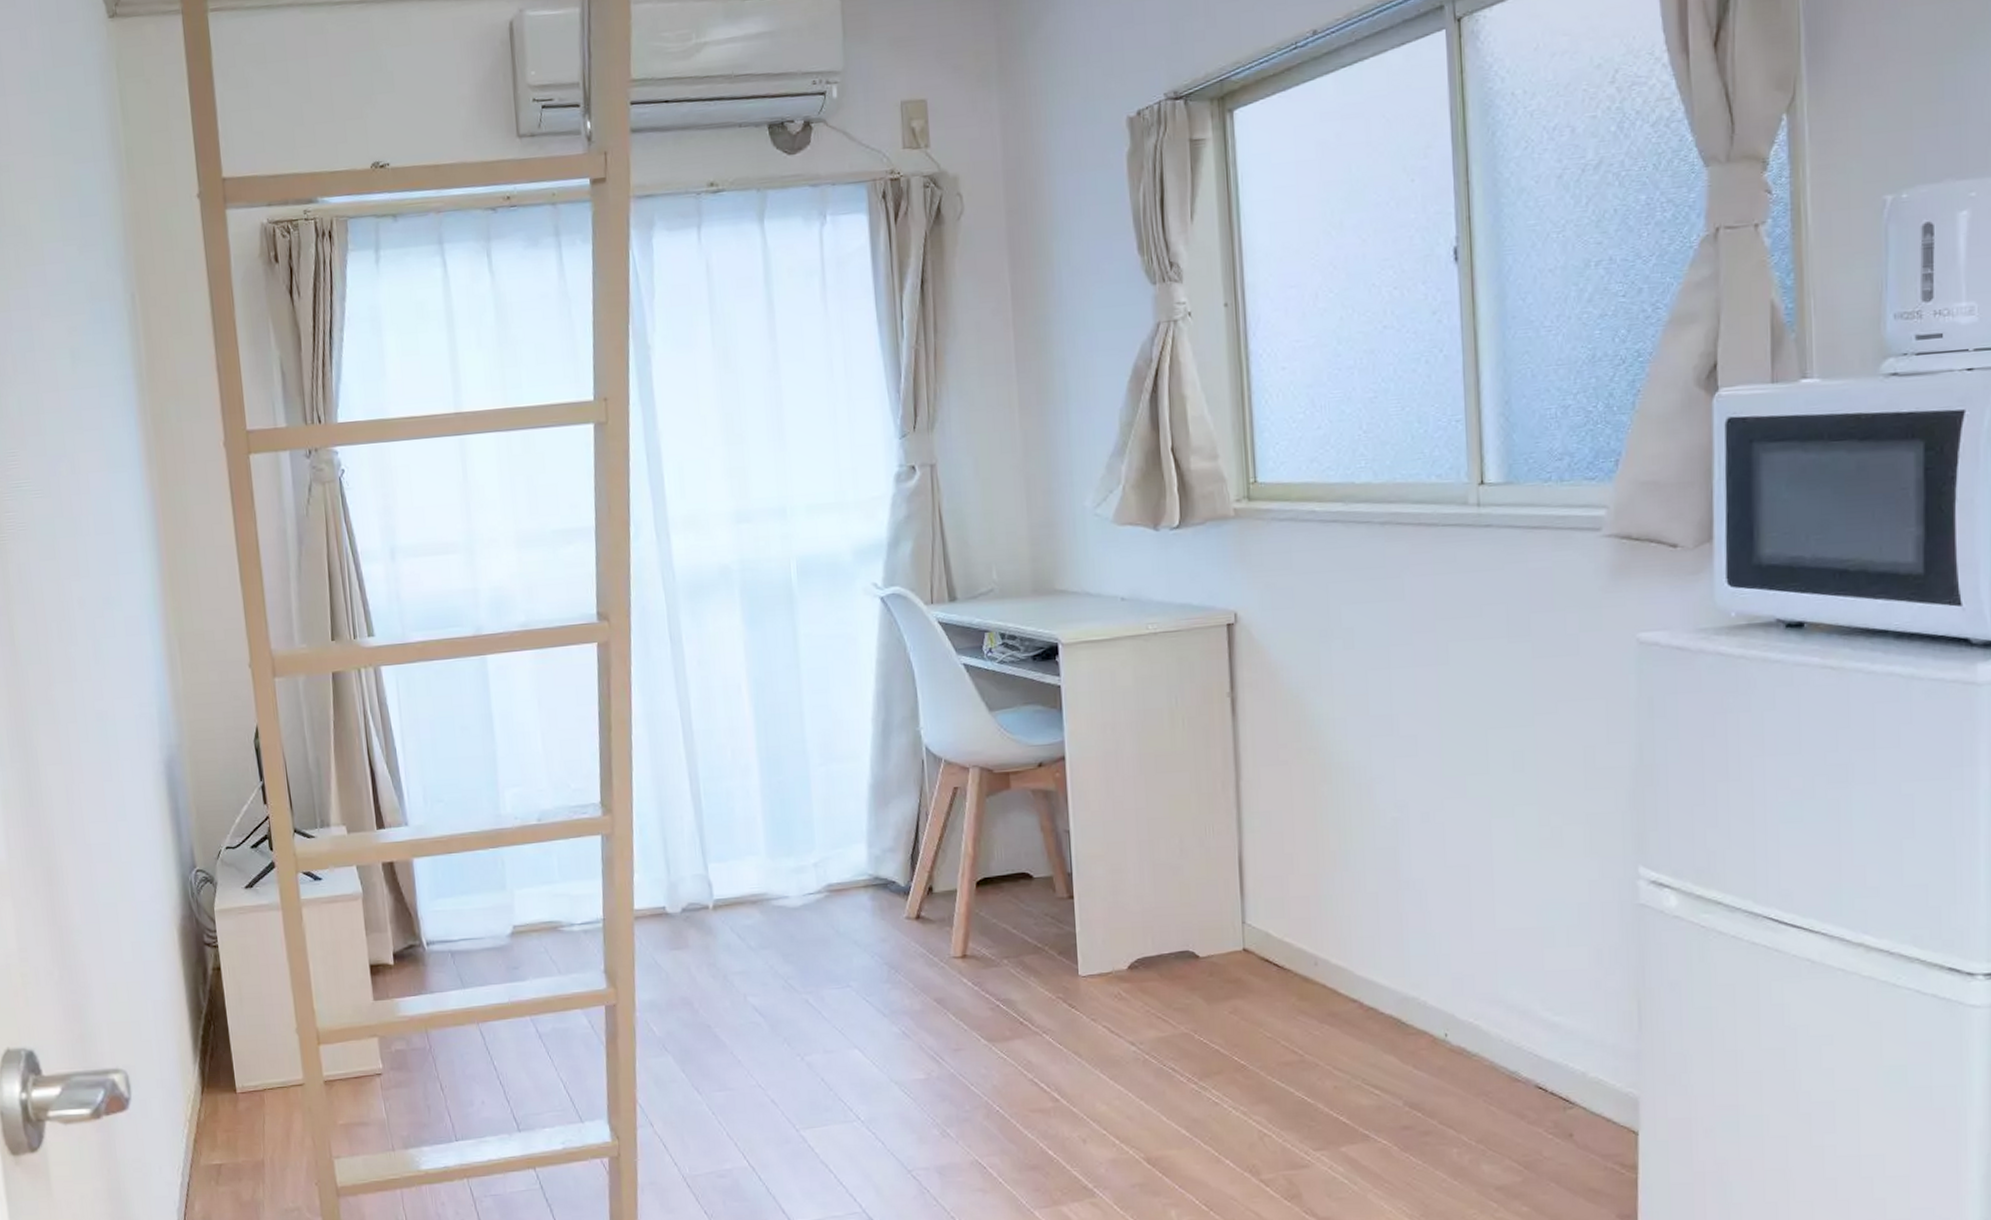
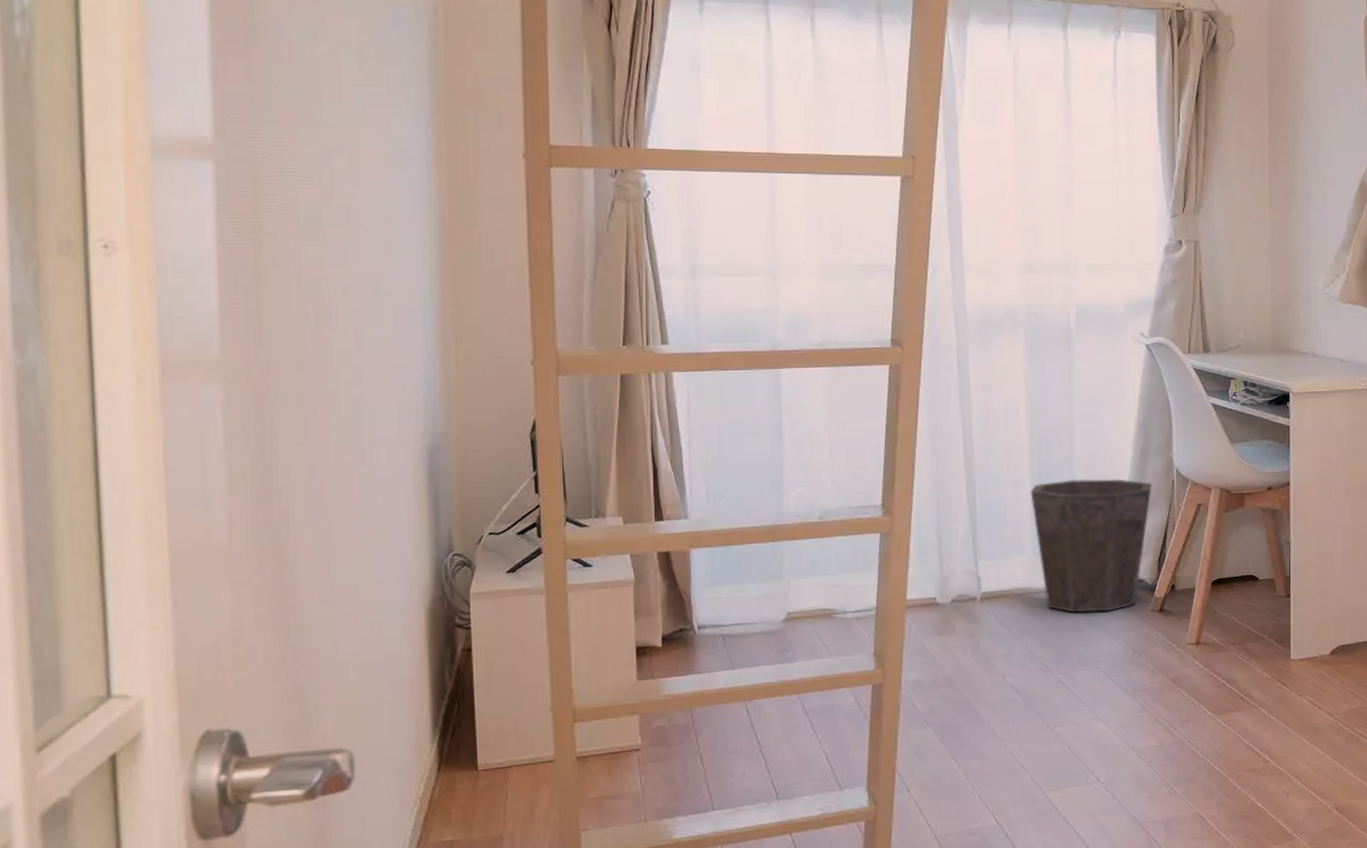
waste bin: none [759,761,898,922] -> present [1030,479,1152,613]

